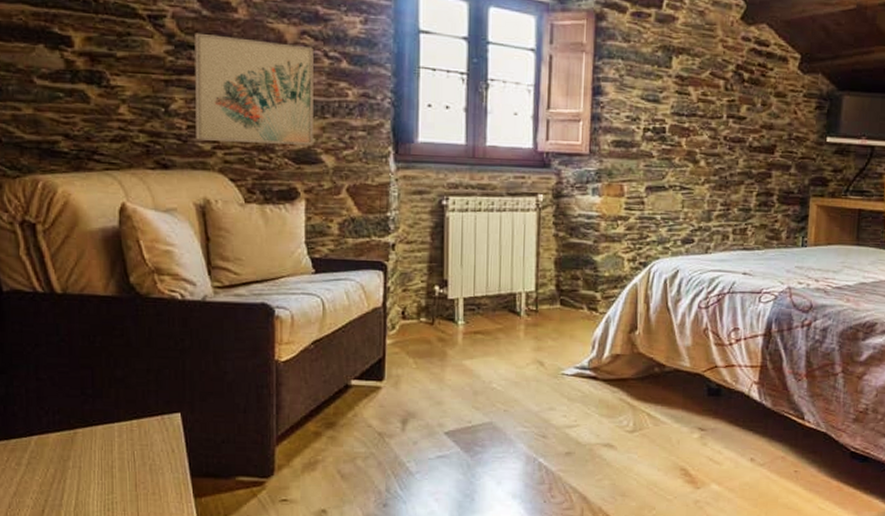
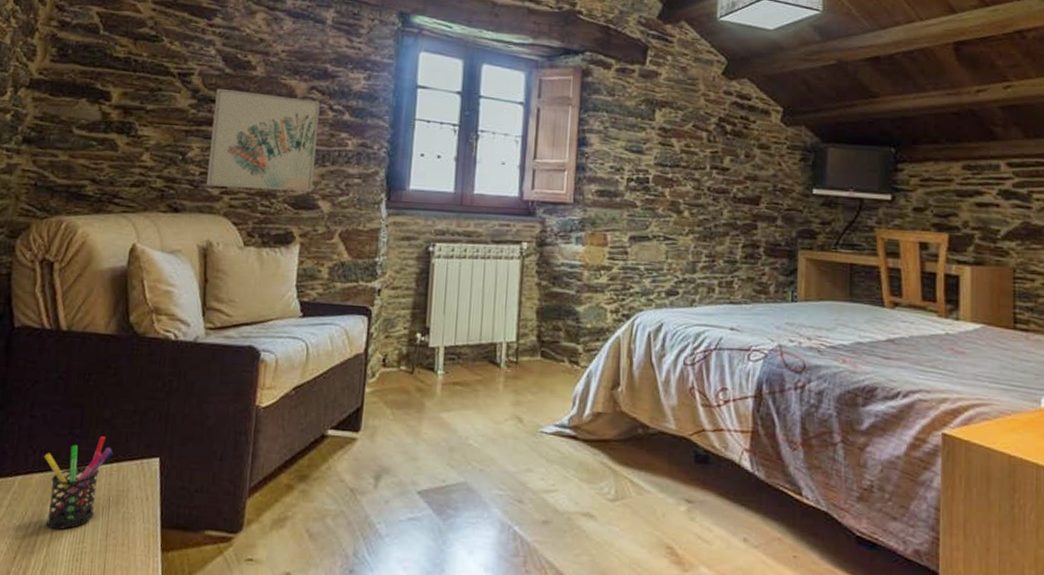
pen holder: none [58,395,131,484] -> present [44,436,113,530]

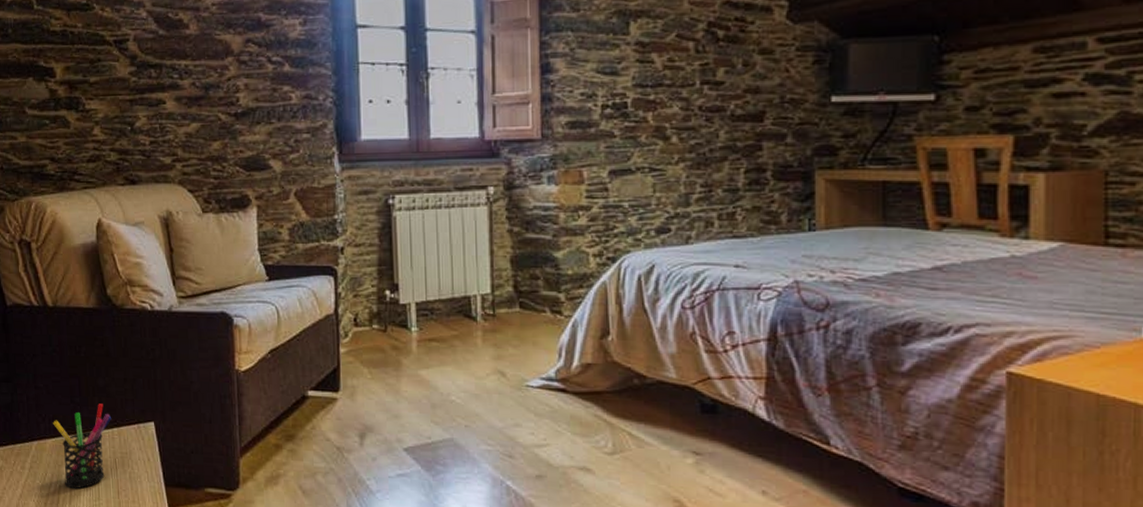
wall art: present [206,88,320,192] -> none [153,51,261,154]

